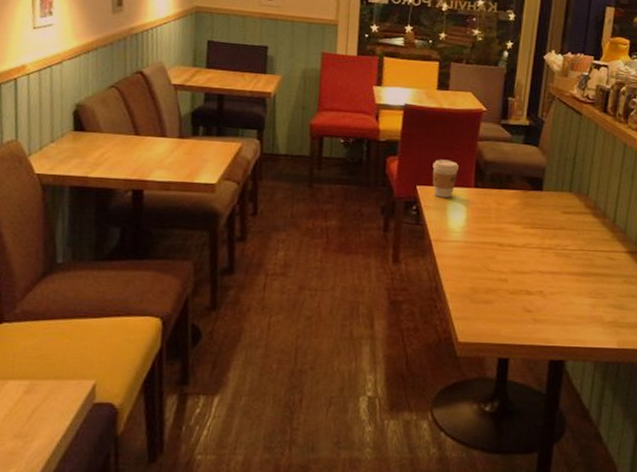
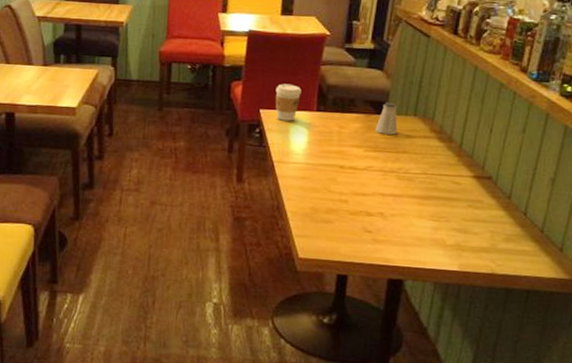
saltshaker: none [532,178,554,211] -> present [375,102,398,135]

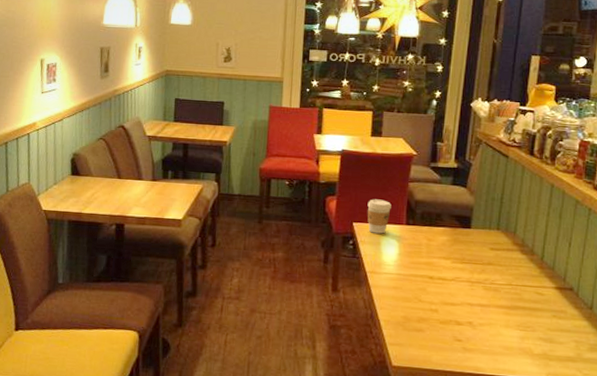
saltshaker: present [375,102,398,135] -> none [461,217,482,248]

